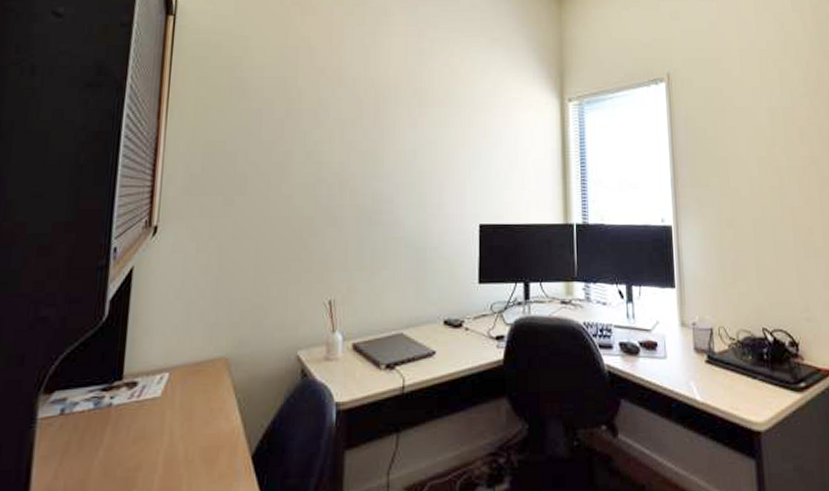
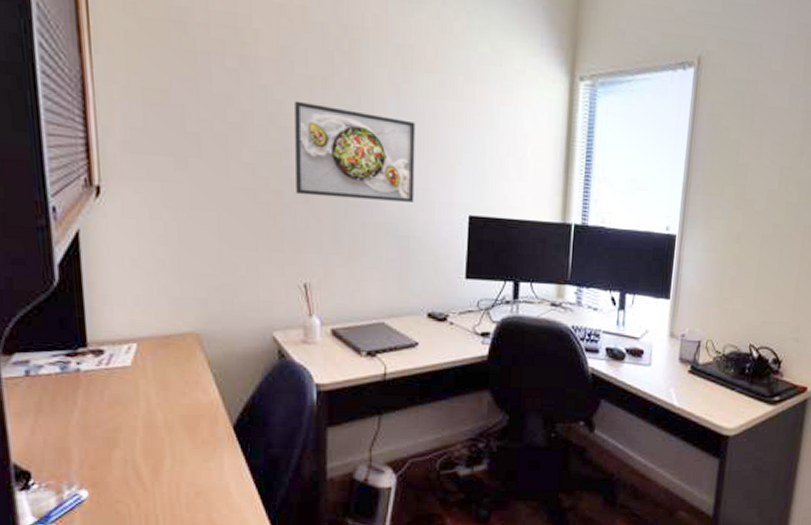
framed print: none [326,140,430,219] -> present [293,100,416,202]

